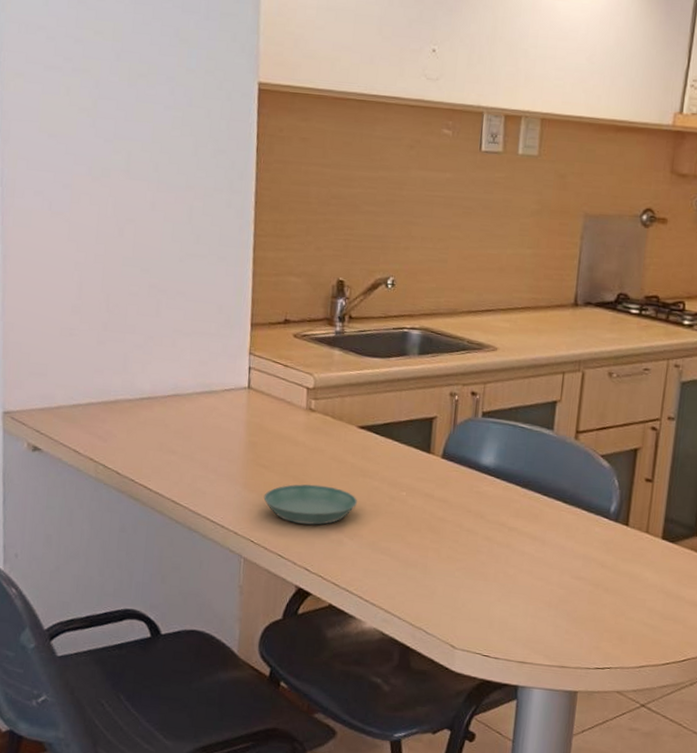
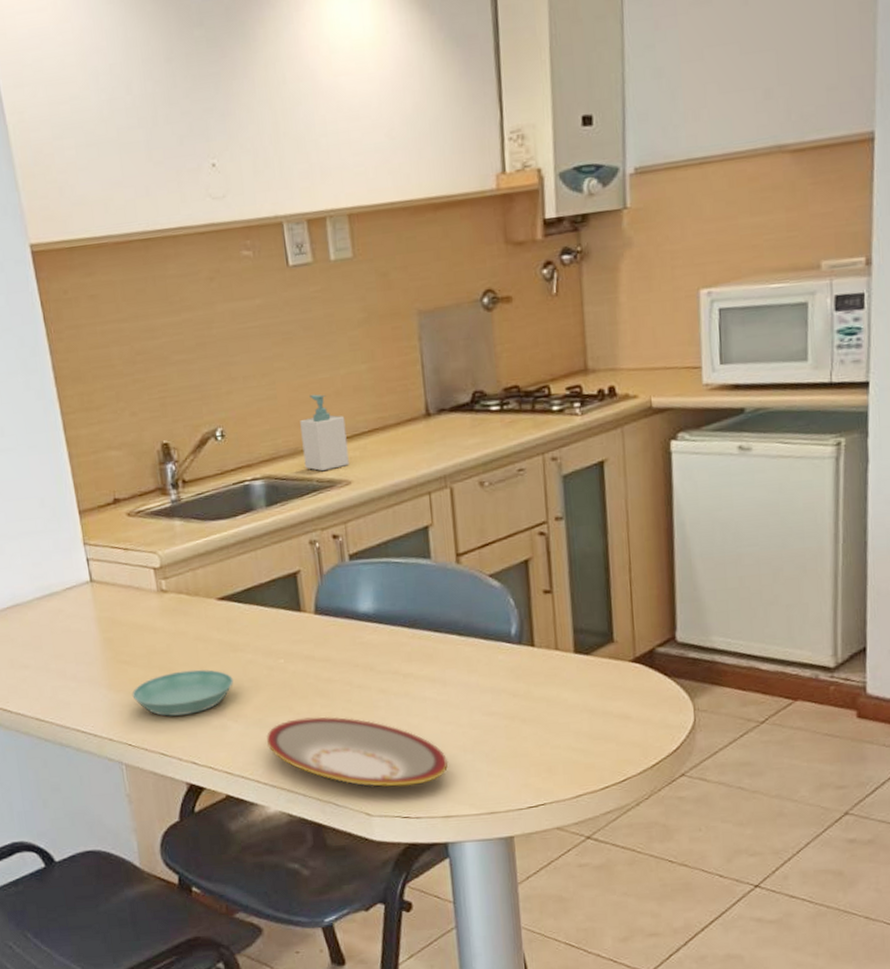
plate: none [375,547,533,629] -> present [266,716,448,787]
soap bottle: none [459,265,503,335] -> present [300,394,349,472]

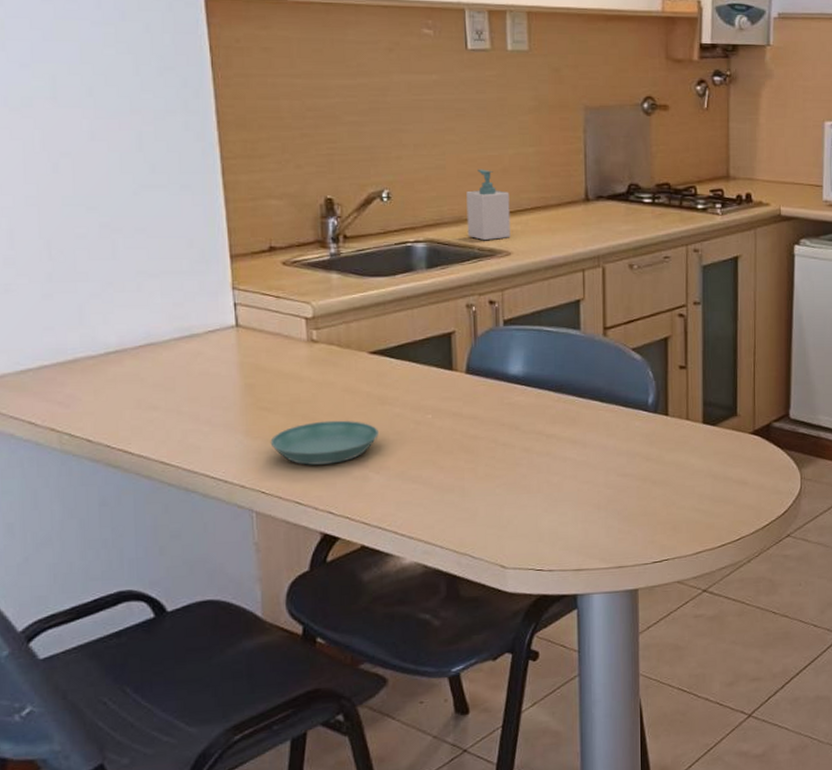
plate: present [266,716,448,787] -> none [407,471,583,541]

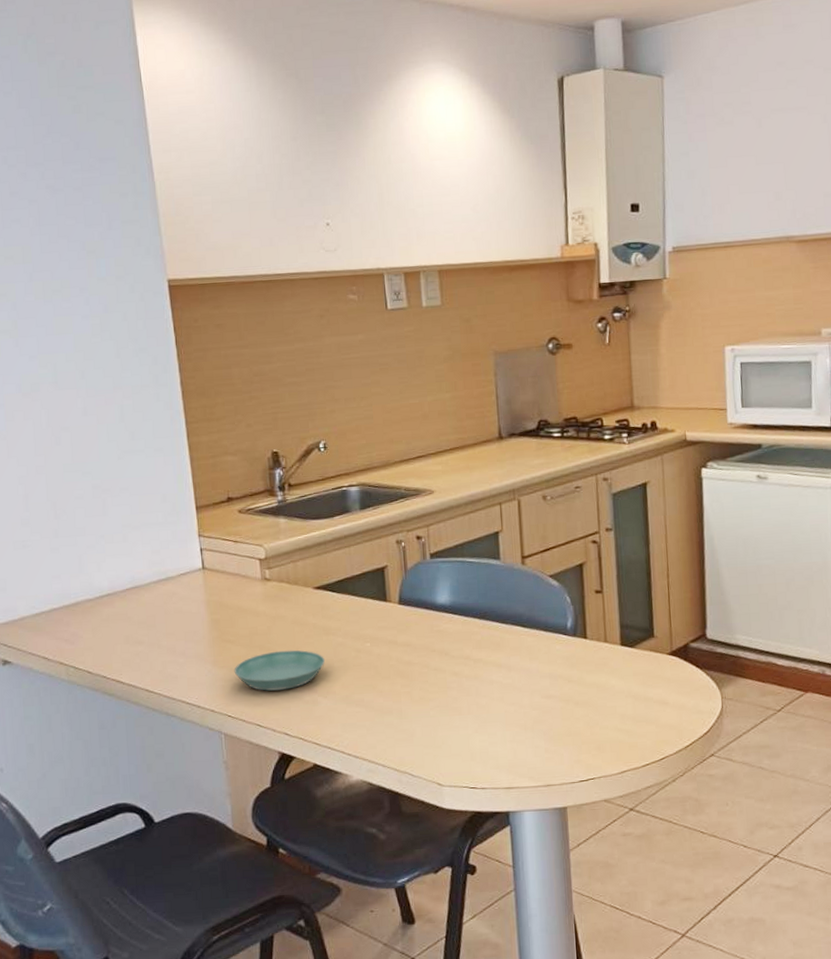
soap bottle: present [466,169,510,241] -> none [392,416,433,482]

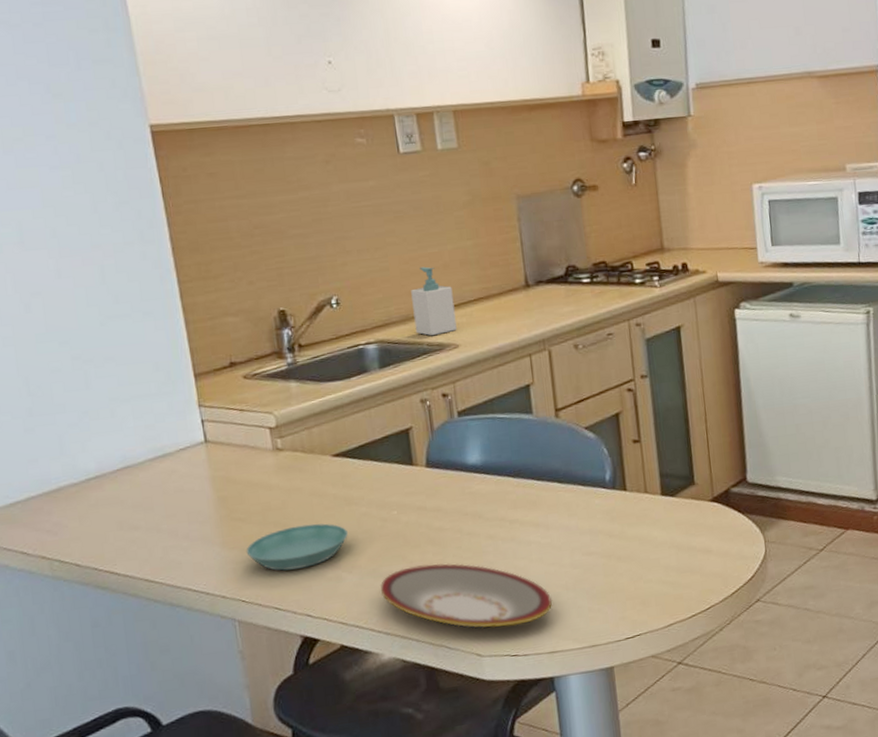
plate: none [351,695,511,760] -> present [380,563,553,628]
soap bottle: none [392,416,433,482] -> present [411,266,457,336]

